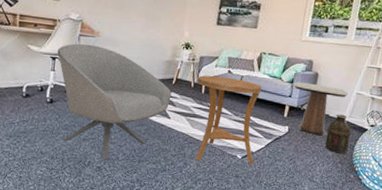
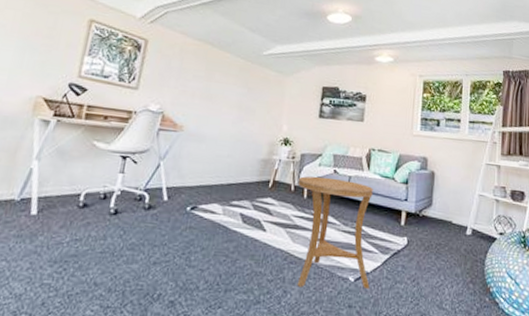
armchair: present [57,43,172,159] -> none [127,139,268,290]
side table: present [293,81,349,136] -> none [409,182,470,249]
lantern: present [325,114,351,155] -> none [452,220,479,272]

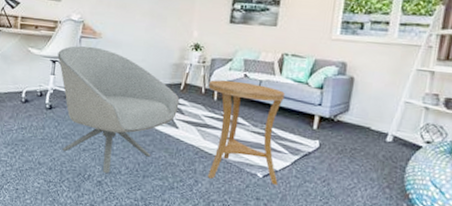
armchair: none [127,139,268,290] -> present [57,46,180,173]

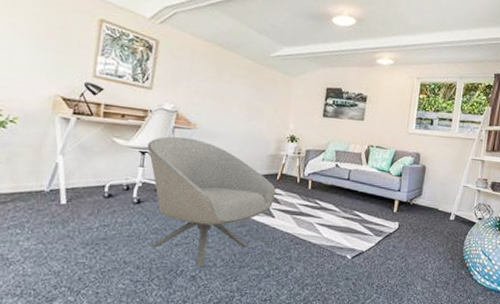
side table: present [207,80,285,185] -> none [302,170,371,265]

